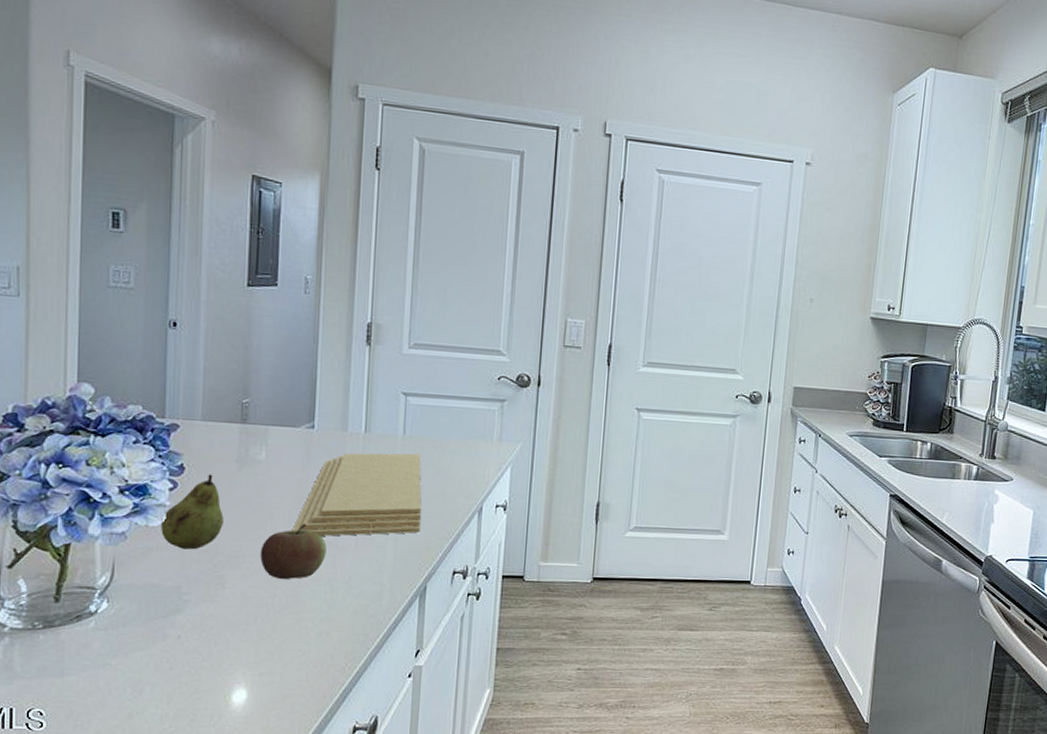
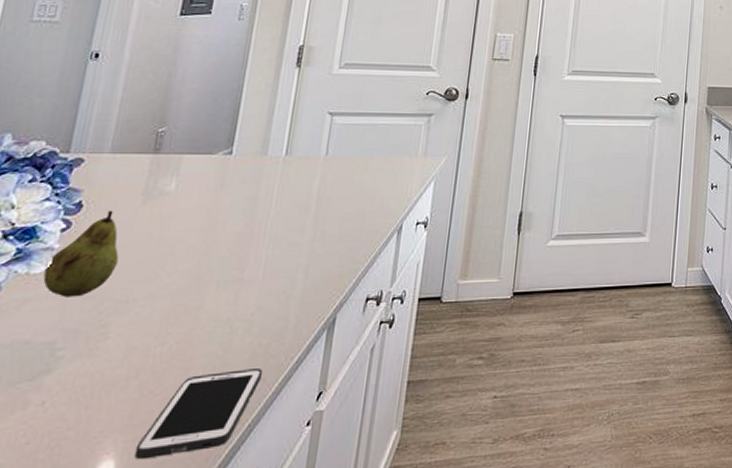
apple: present [260,524,327,579] -> none [153,258,231,323]
cell phone: none [262,624,365,691] -> present [134,368,263,460]
cutting board: present [293,453,422,536] -> none [195,174,342,270]

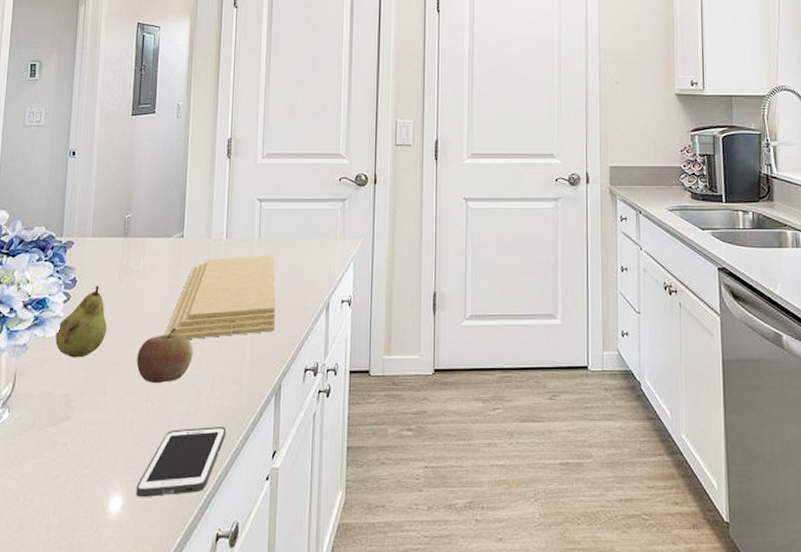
apple: none [153,258,231,323] -> present [136,328,193,383]
cutting board: none [195,174,342,270] -> present [165,255,275,339]

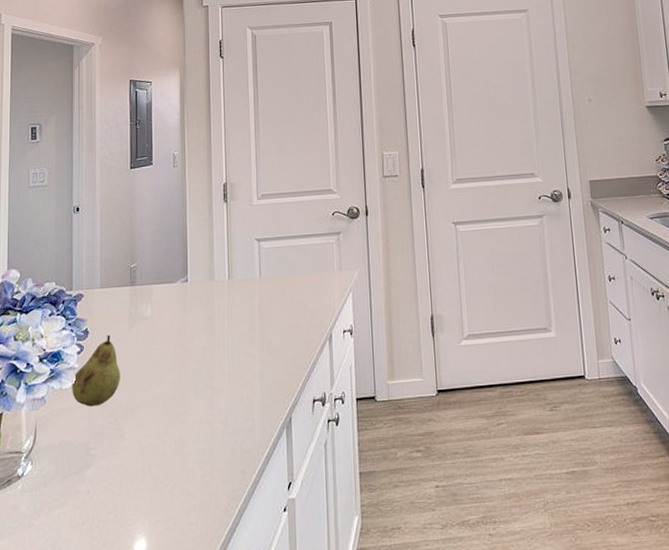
cell phone: present [135,427,227,498] -> none [159,462,242,539]
apple: present [136,328,193,383] -> none [151,370,205,425]
cutting board: present [165,255,275,339] -> none [176,292,281,380]

